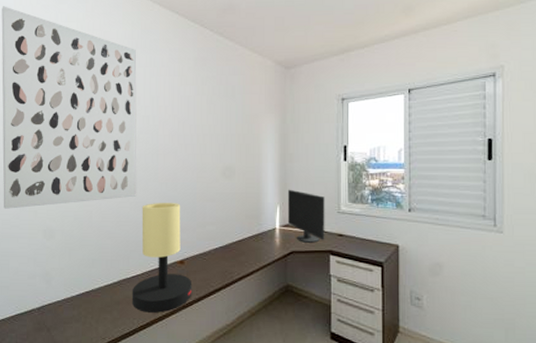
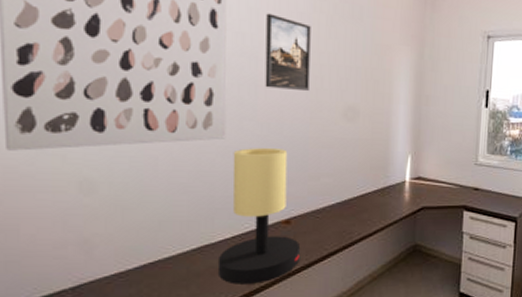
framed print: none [163,99,197,156] -> present [265,13,311,90]
monitor: present [287,189,325,243] -> none [419,136,462,197]

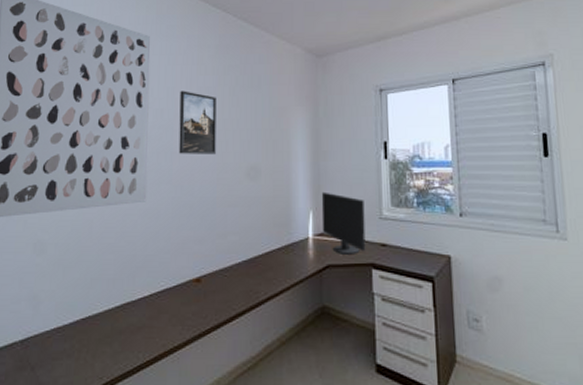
table lamp: present [217,147,301,284] -> none [137,208,211,344]
monitor: none [419,136,462,197] -> present [321,191,366,254]

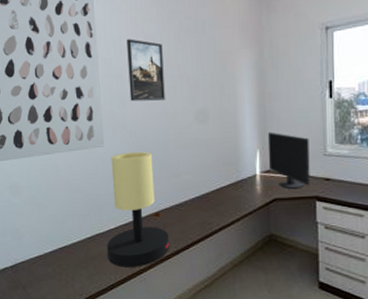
table lamp: none [137,208,211,344] -> present [106,151,170,267]

